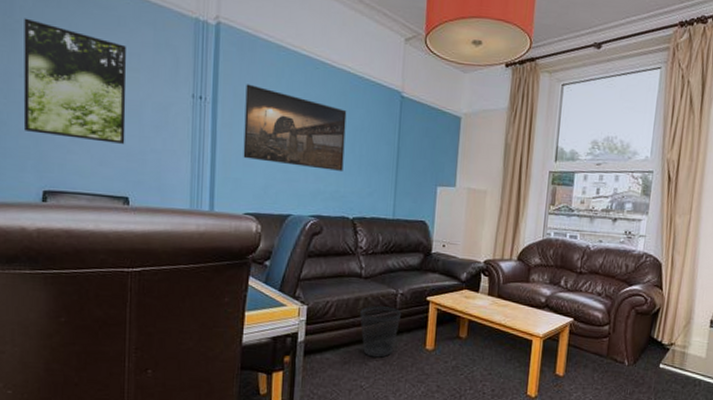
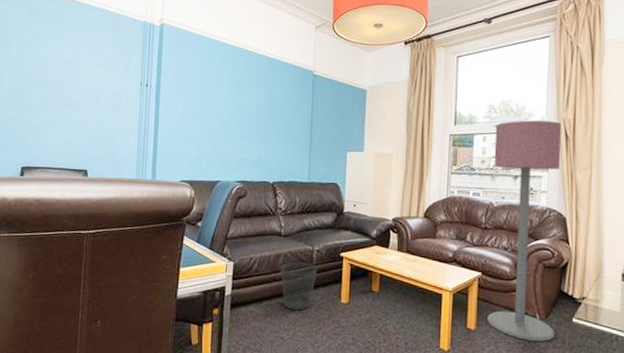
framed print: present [23,18,127,144] -> none [9,31,90,126]
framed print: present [243,84,347,171] -> none [180,72,267,141]
floor lamp: none [576,159,666,387] -> present [487,120,562,342]

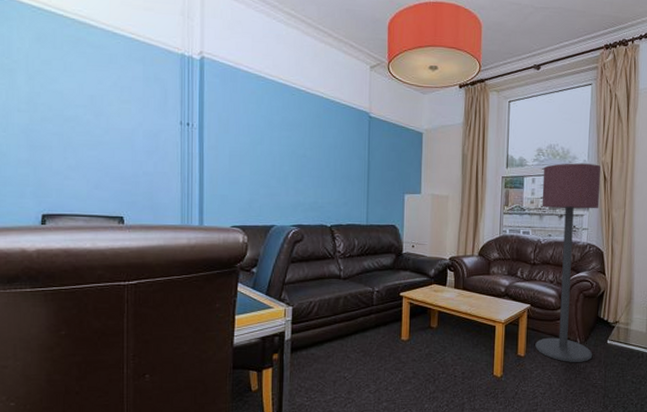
wastebasket: present [280,262,317,311] -> none [341,303,378,350]

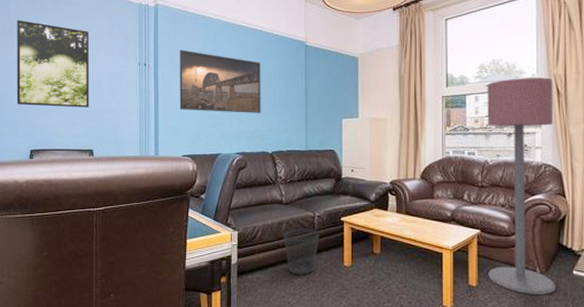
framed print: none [21,58,119,169] -> present [16,19,90,108]
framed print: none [229,111,321,184] -> present [179,50,261,113]
wastebasket: none [341,303,378,350] -> present [283,228,319,275]

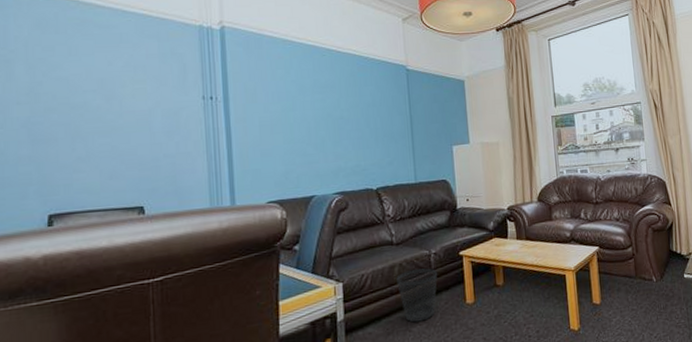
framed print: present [16,19,90,108] -> none [19,47,136,158]
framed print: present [179,50,261,113] -> none [256,79,361,149]
floor lamp: present [487,77,557,295] -> none [592,93,672,304]

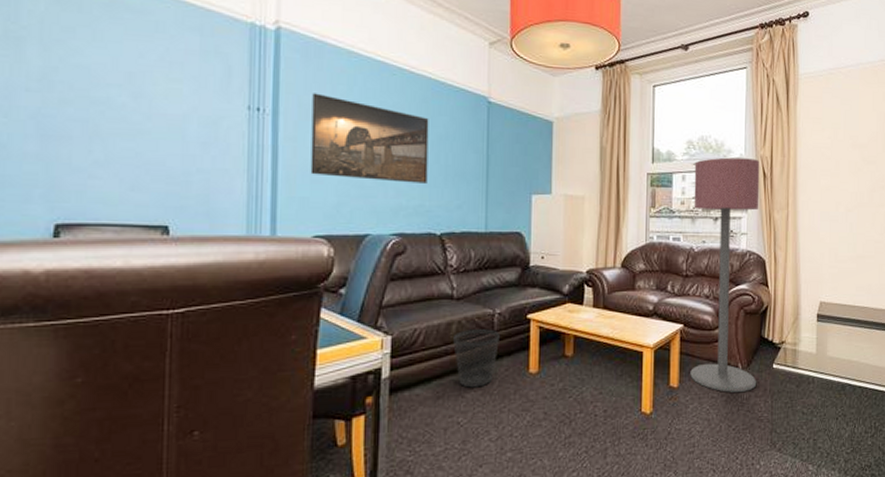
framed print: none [256,79,361,149] -> present [310,93,429,183]
floor lamp: none [592,93,672,304] -> present [690,157,760,392]

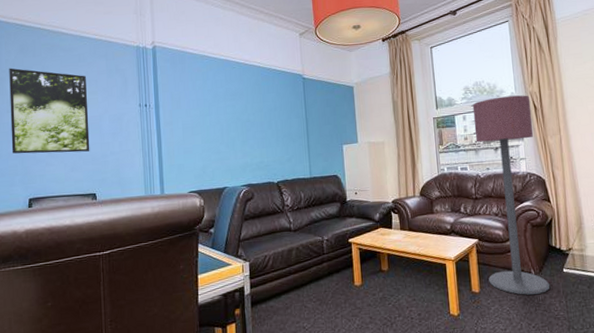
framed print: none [29,23,166,164] -> present [9,68,90,154]
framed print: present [310,93,429,183] -> none [180,89,264,148]
wastebasket: present [453,329,499,388] -> none [294,252,329,300]

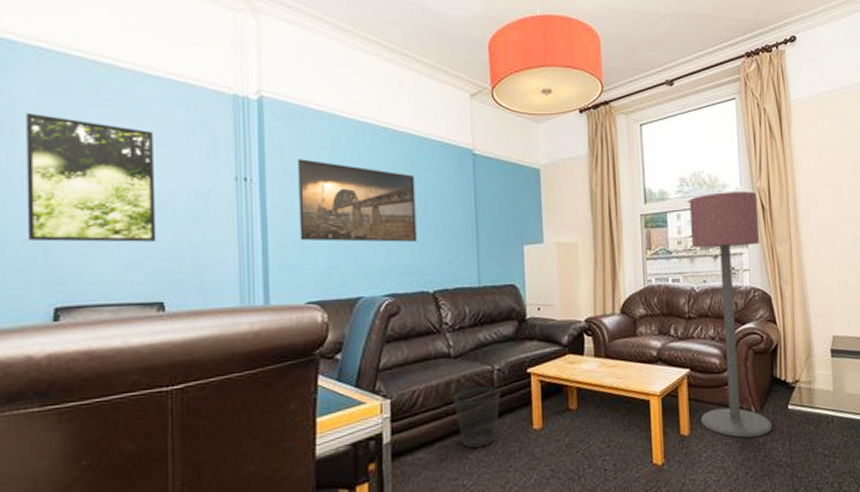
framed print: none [180,89,264,148] -> present [298,159,417,242]
wastebasket: none [294,252,329,300] -> present [453,386,500,449]

